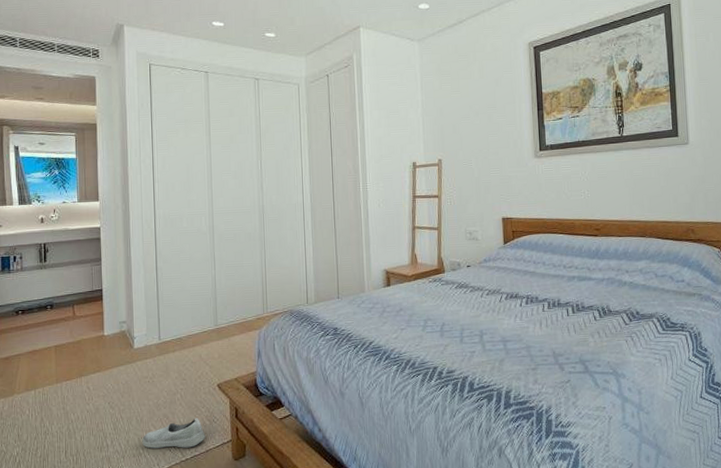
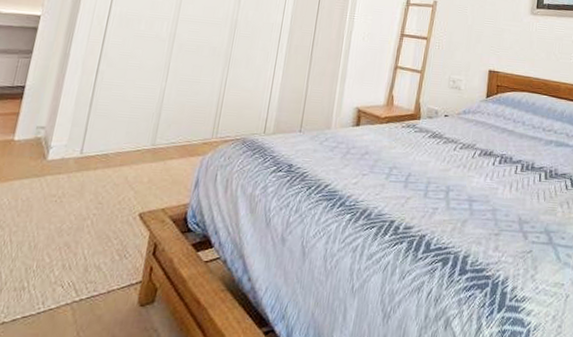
shoe: present [142,418,206,449] -> none [29,250,111,286]

